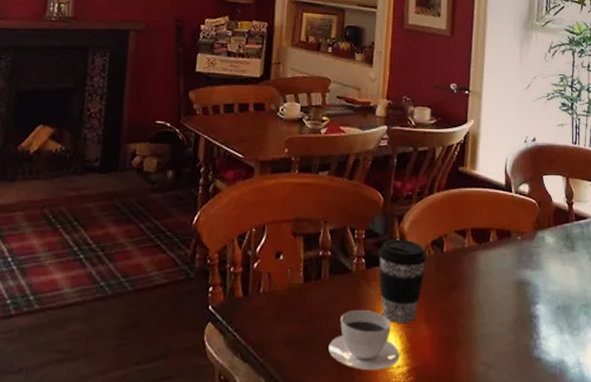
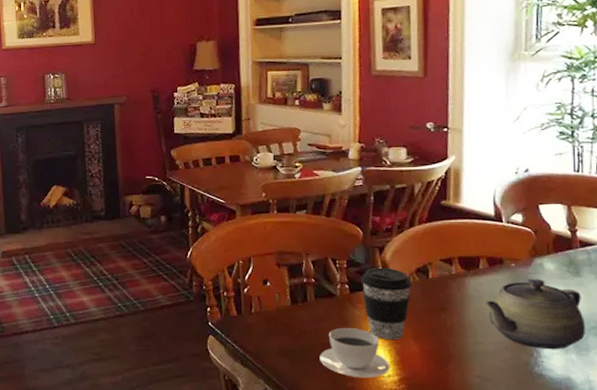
teapot: none [492,253,577,331] -> present [484,278,585,350]

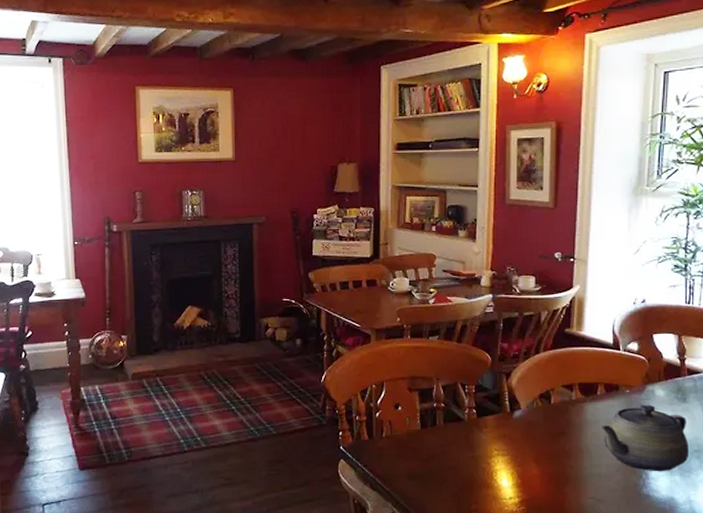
teacup: present [319,327,390,378] -> none [446,451,511,501]
coffee cup: present [361,267,412,339] -> none [489,392,535,463]

